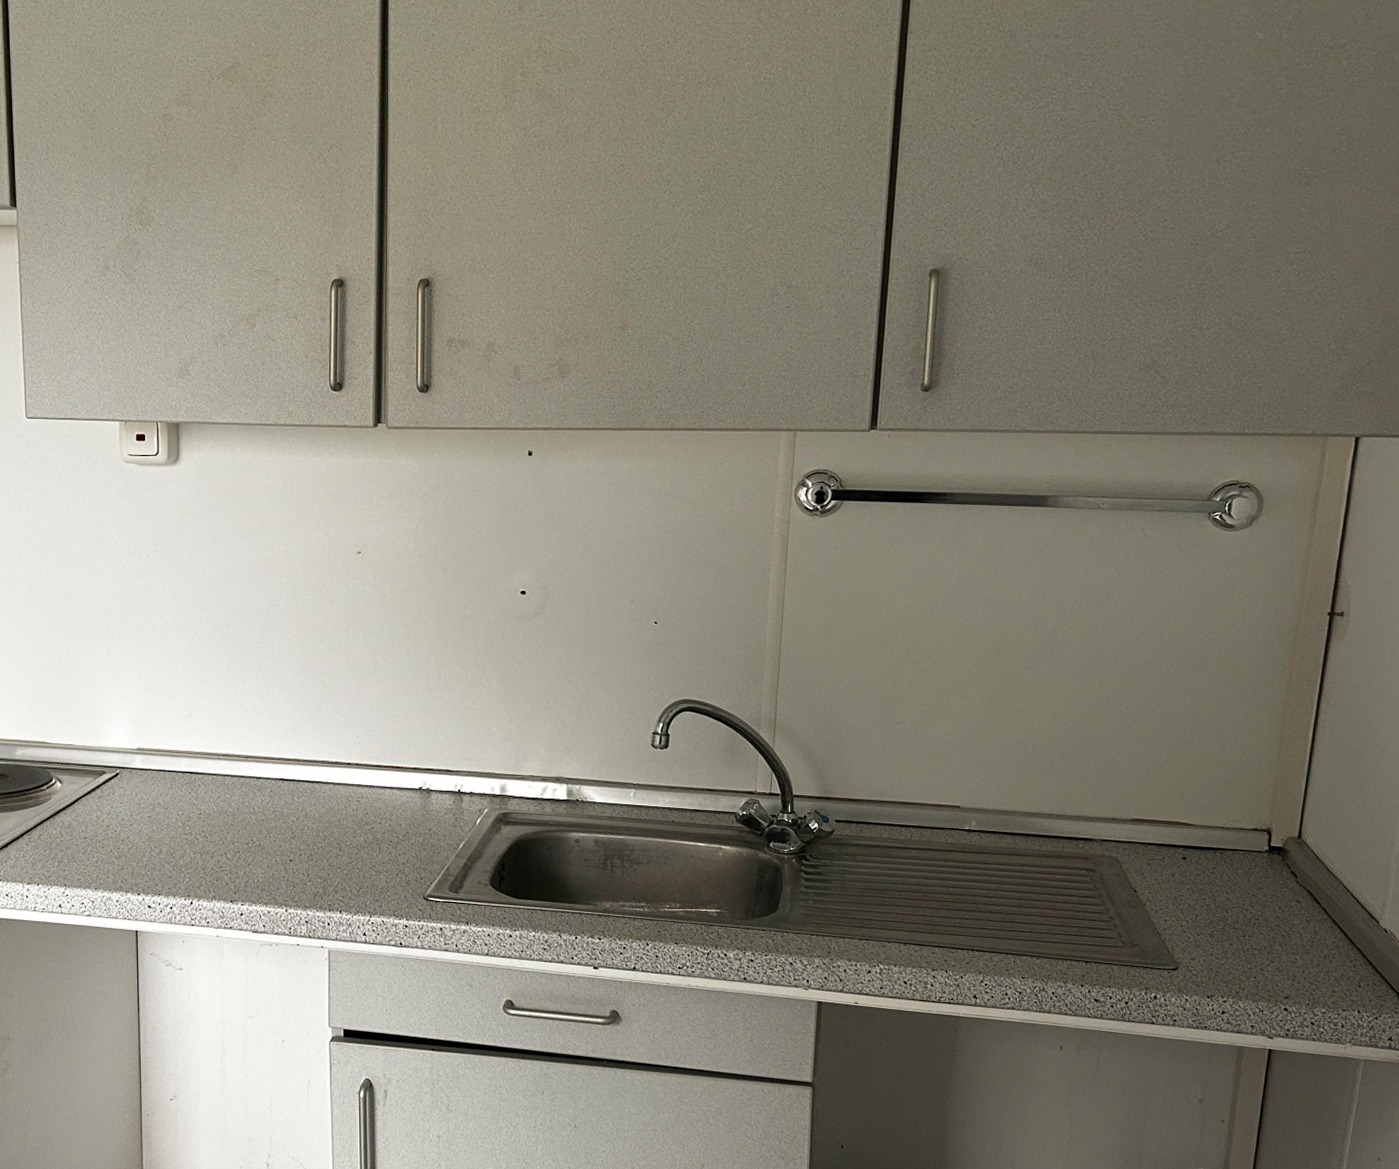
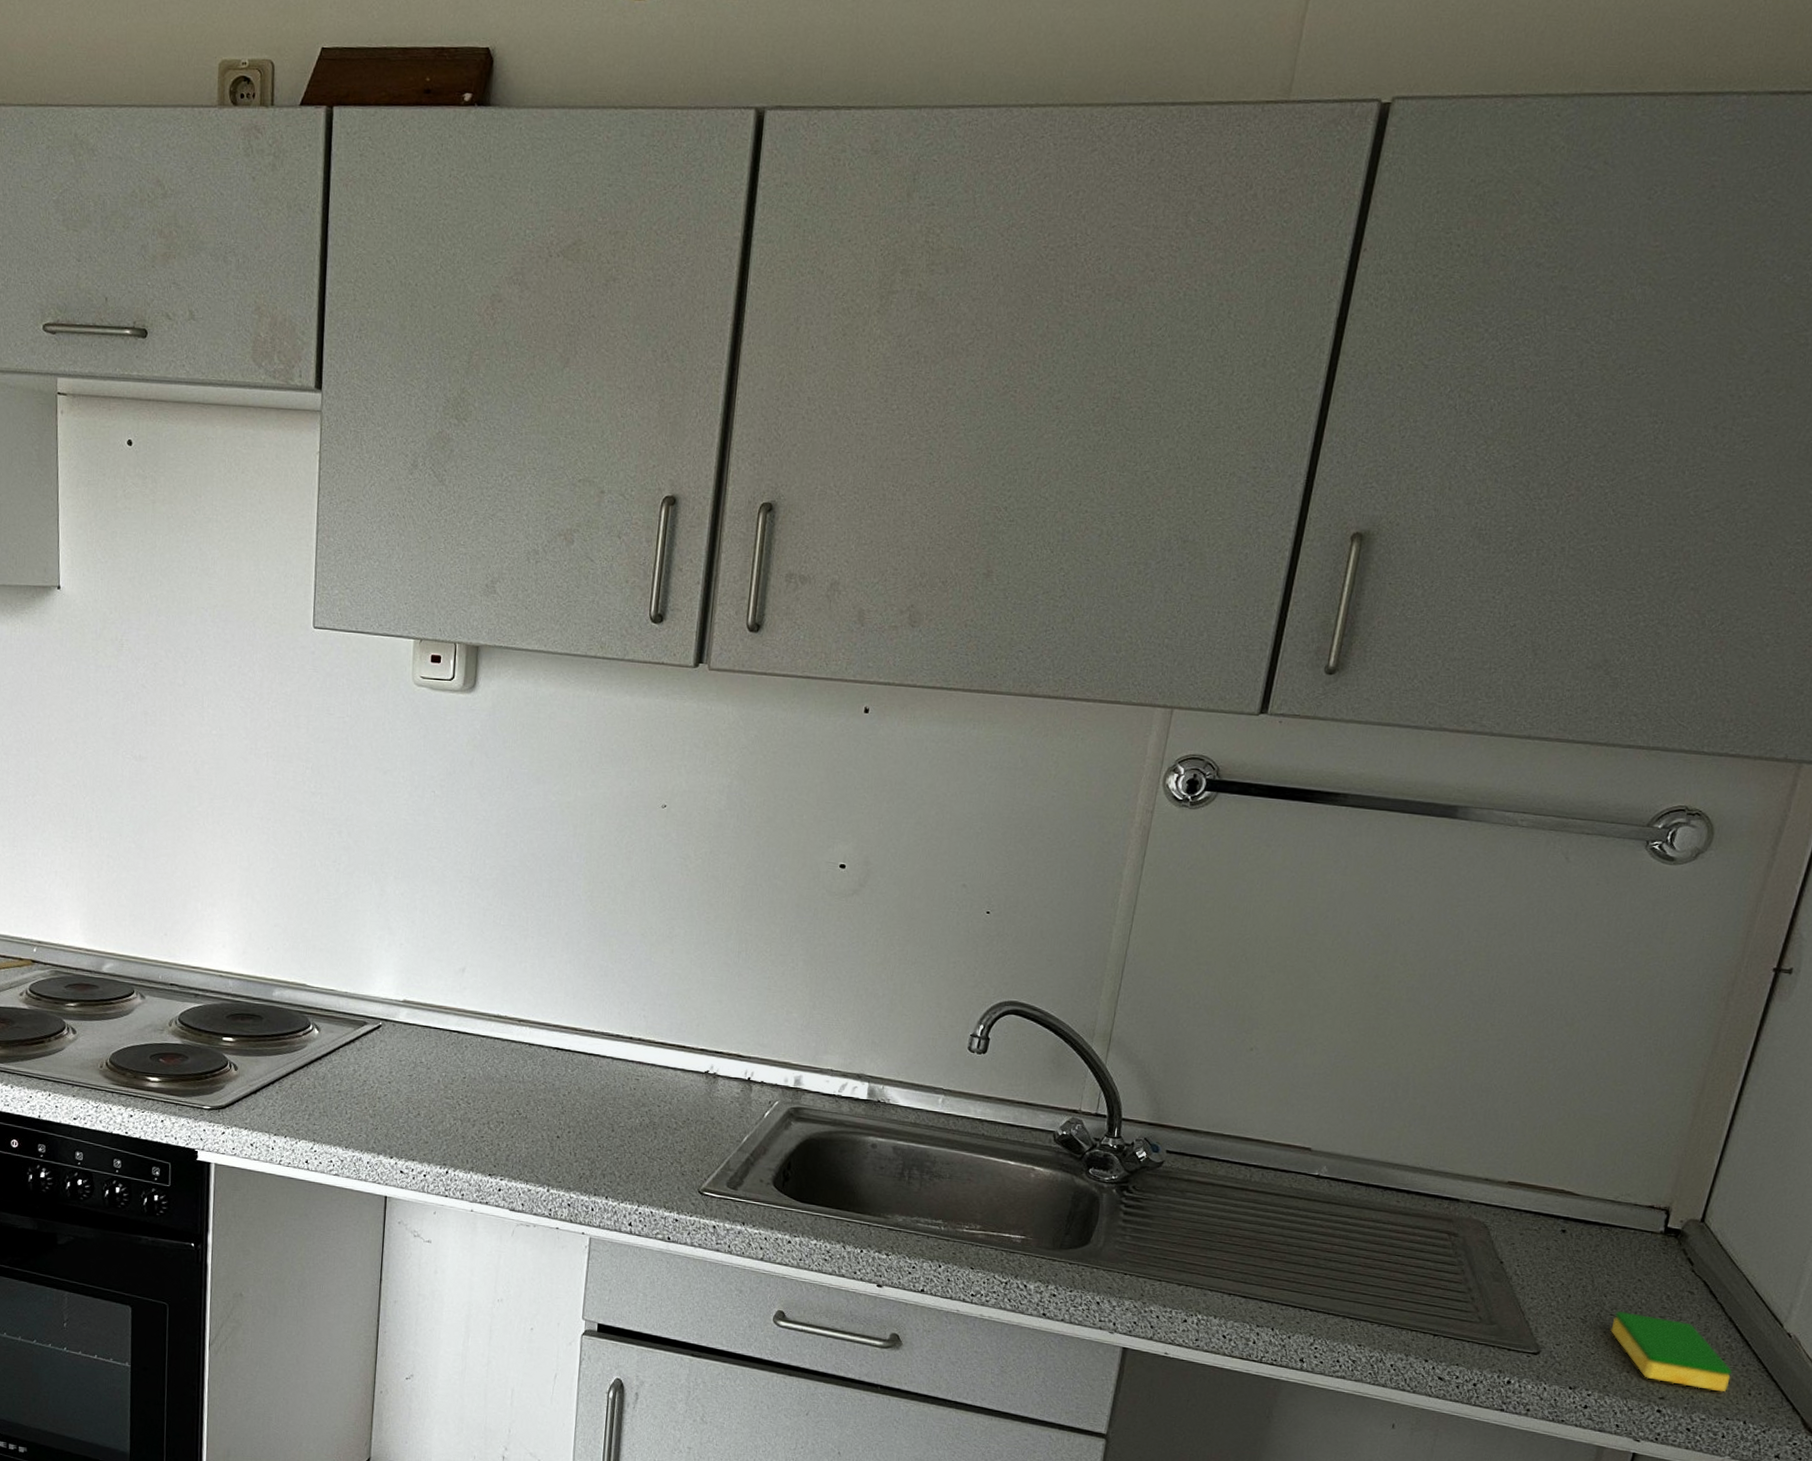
dish sponge: none [1235,924,1343,987] -> present [1610,1311,1733,1392]

